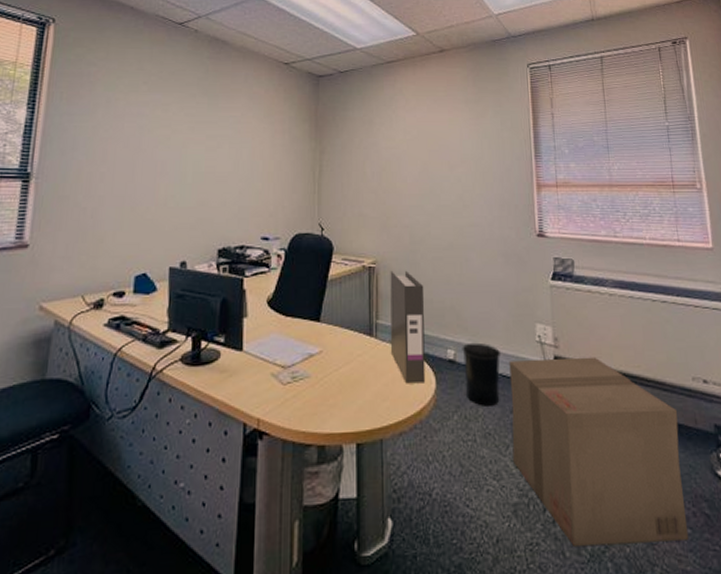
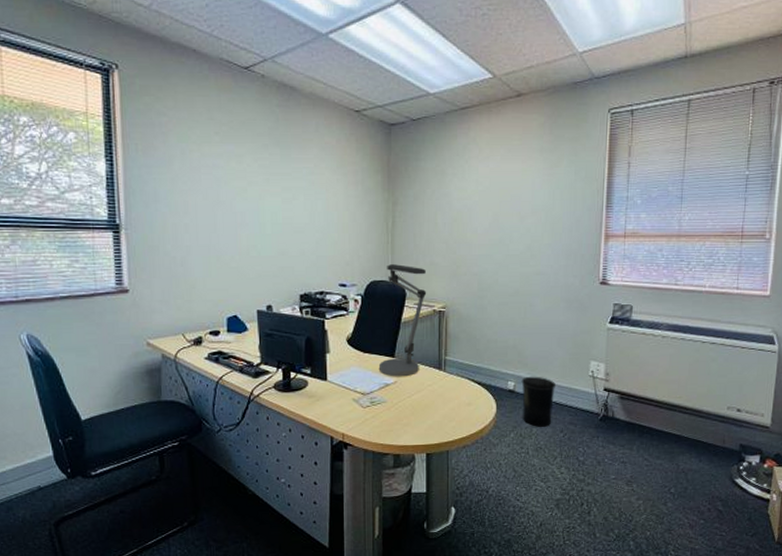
desk lamp: none [302,216,356,346] -> present [378,264,427,377]
binder: present [390,270,426,384] -> none [457,314,490,409]
cardboard box: present [509,357,689,547] -> none [559,389,709,531]

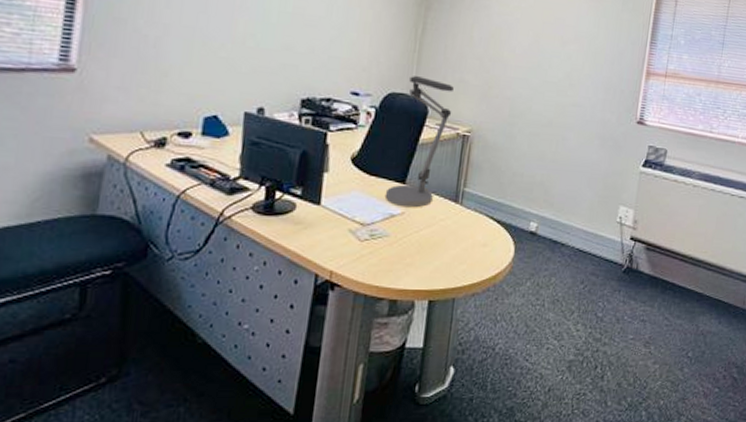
waste bin: present [521,376,557,427] -> none [542,217,582,276]

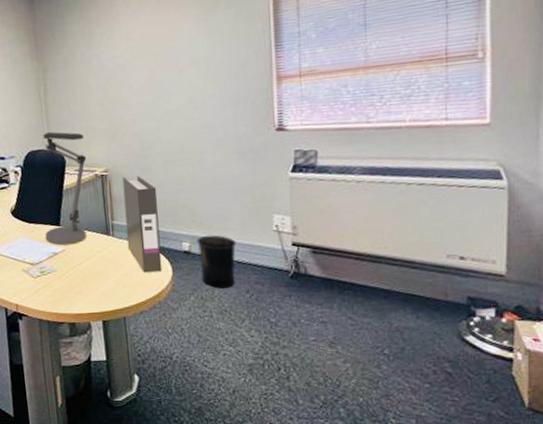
binder: none [474,141,517,251] -> present [122,175,163,273]
waste bin: none [542,217,582,276] -> present [196,235,237,289]

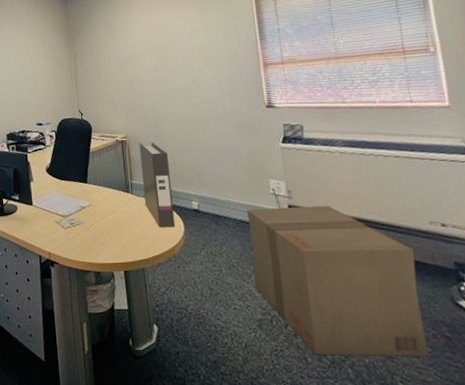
desk lamp: present [43,132,87,246] -> none [74,104,110,201]
waste bin: present [196,235,237,289] -> none [204,195,241,245]
cardboard box: none [245,241,427,397] -> present [247,205,429,356]

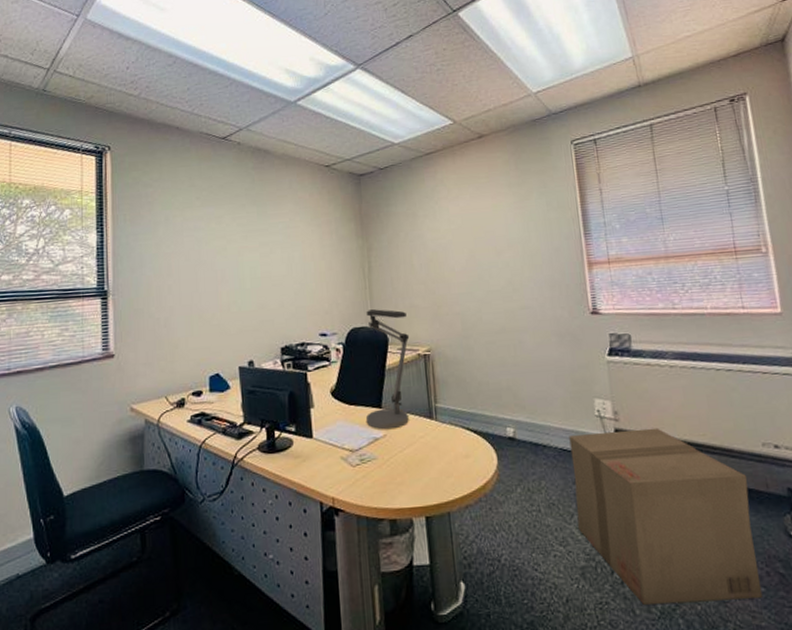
desk lamp: none [74,104,110,201] -> present [365,309,410,430]
binder: present [139,141,176,228] -> none [445,355,488,461]

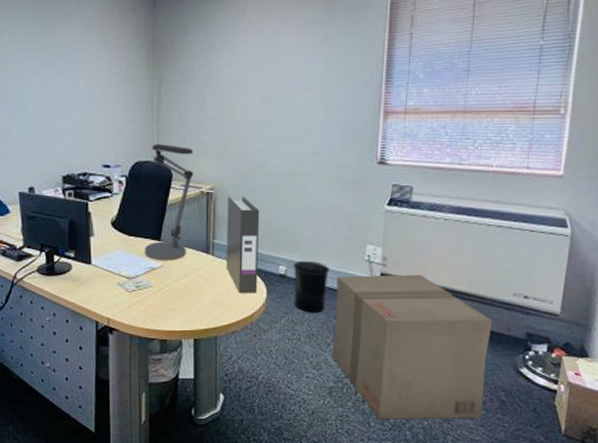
binder: none [445,355,488,461] -> present [225,196,260,294]
waste bin: none [520,419,562,479] -> present [293,260,330,313]

